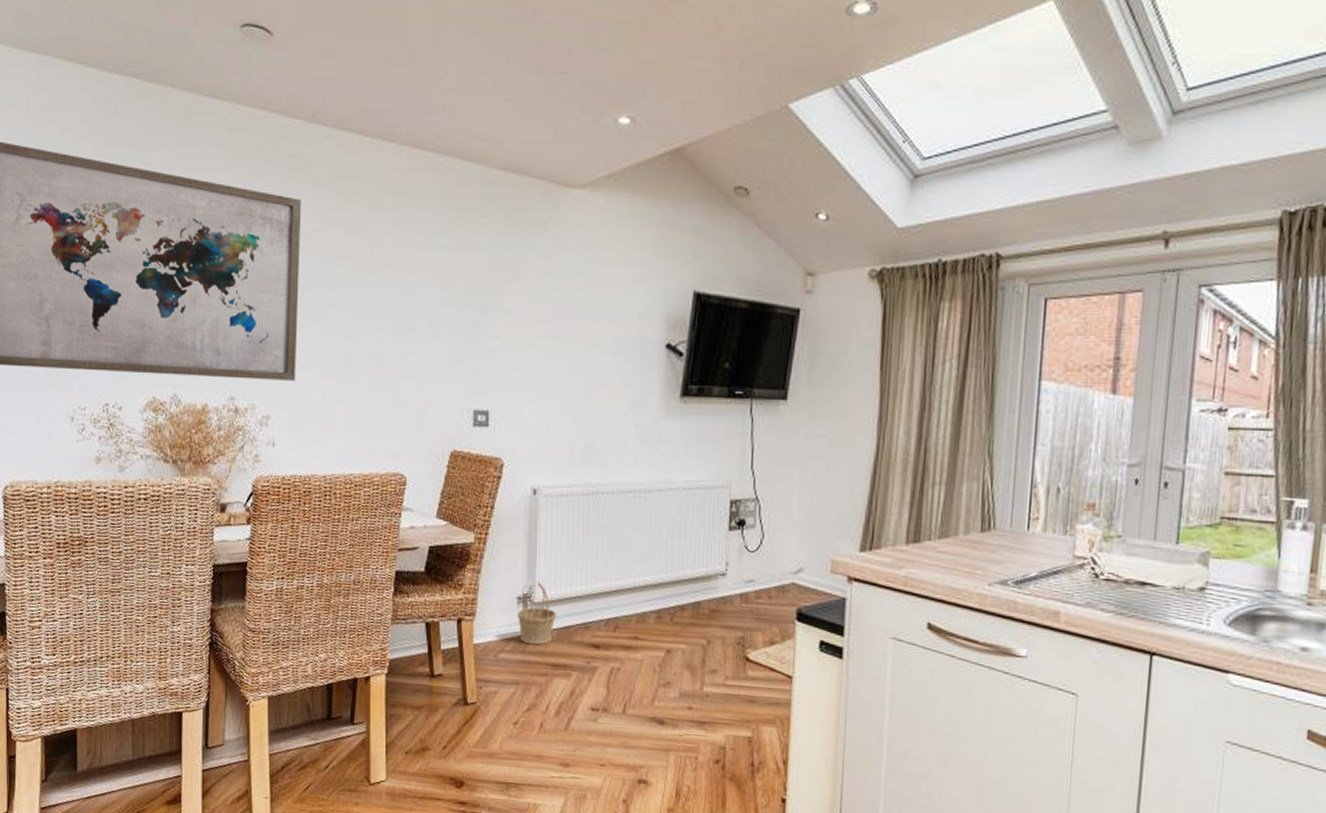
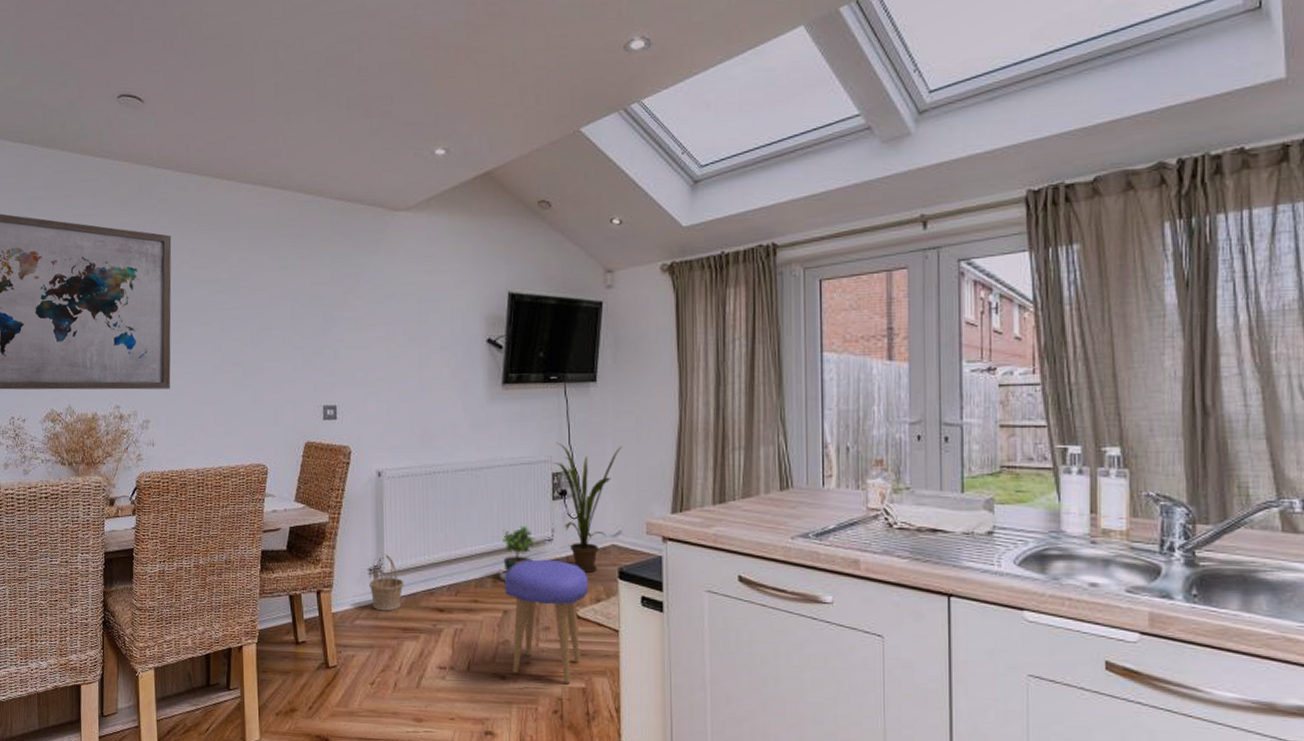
potted plant: none [663,557,706,618] -> present [498,525,535,582]
stool: none [668,594,763,732] -> present [504,559,589,683]
house plant: none [732,465,811,612] -> present [553,442,623,573]

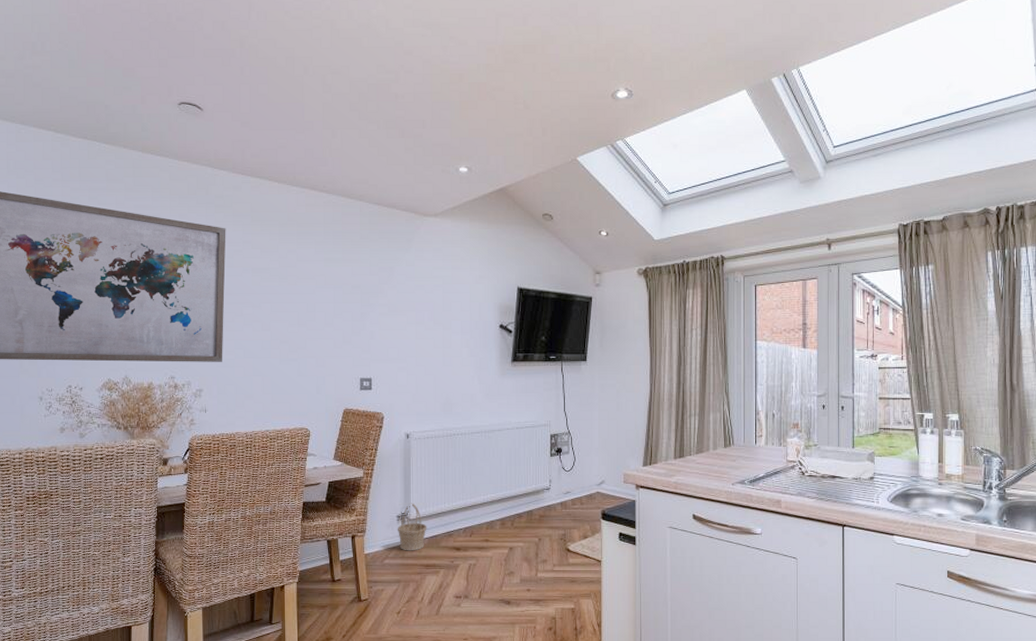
potted plant: present [498,525,535,582] -> none [505,477,536,524]
stool: present [504,559,589,683] -> none [510,505,578,605]
house plant: present [553,442,623,573] -> none [551,409,606,515]

